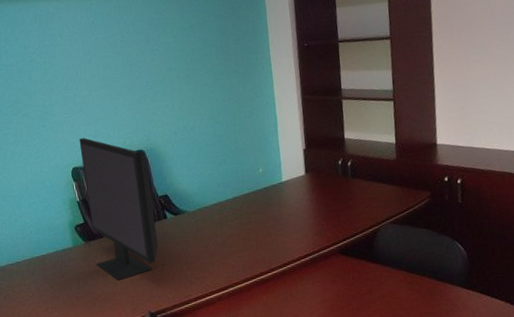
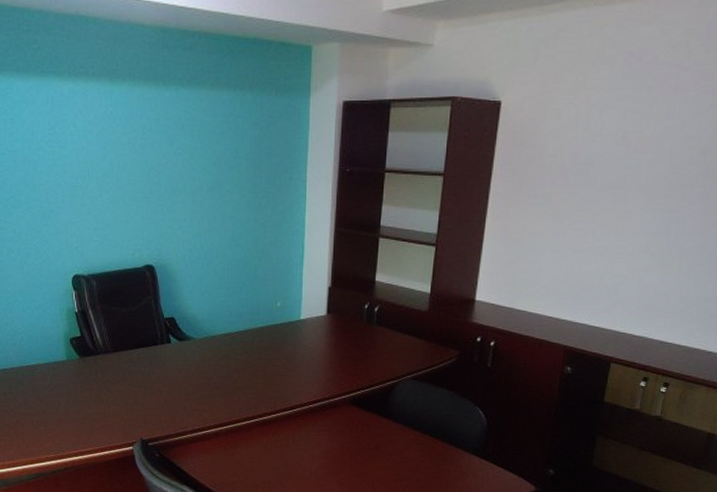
monitor: present [79,138,158,280] -> none [83,243,158,402]

